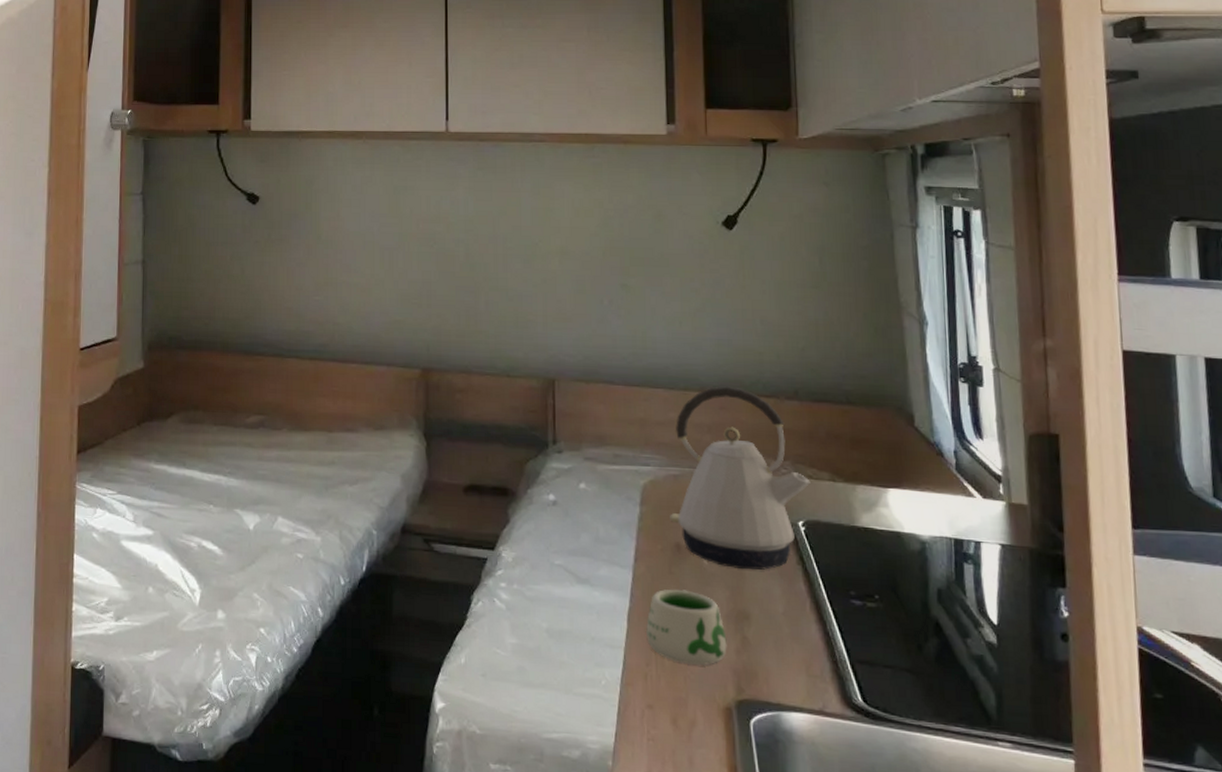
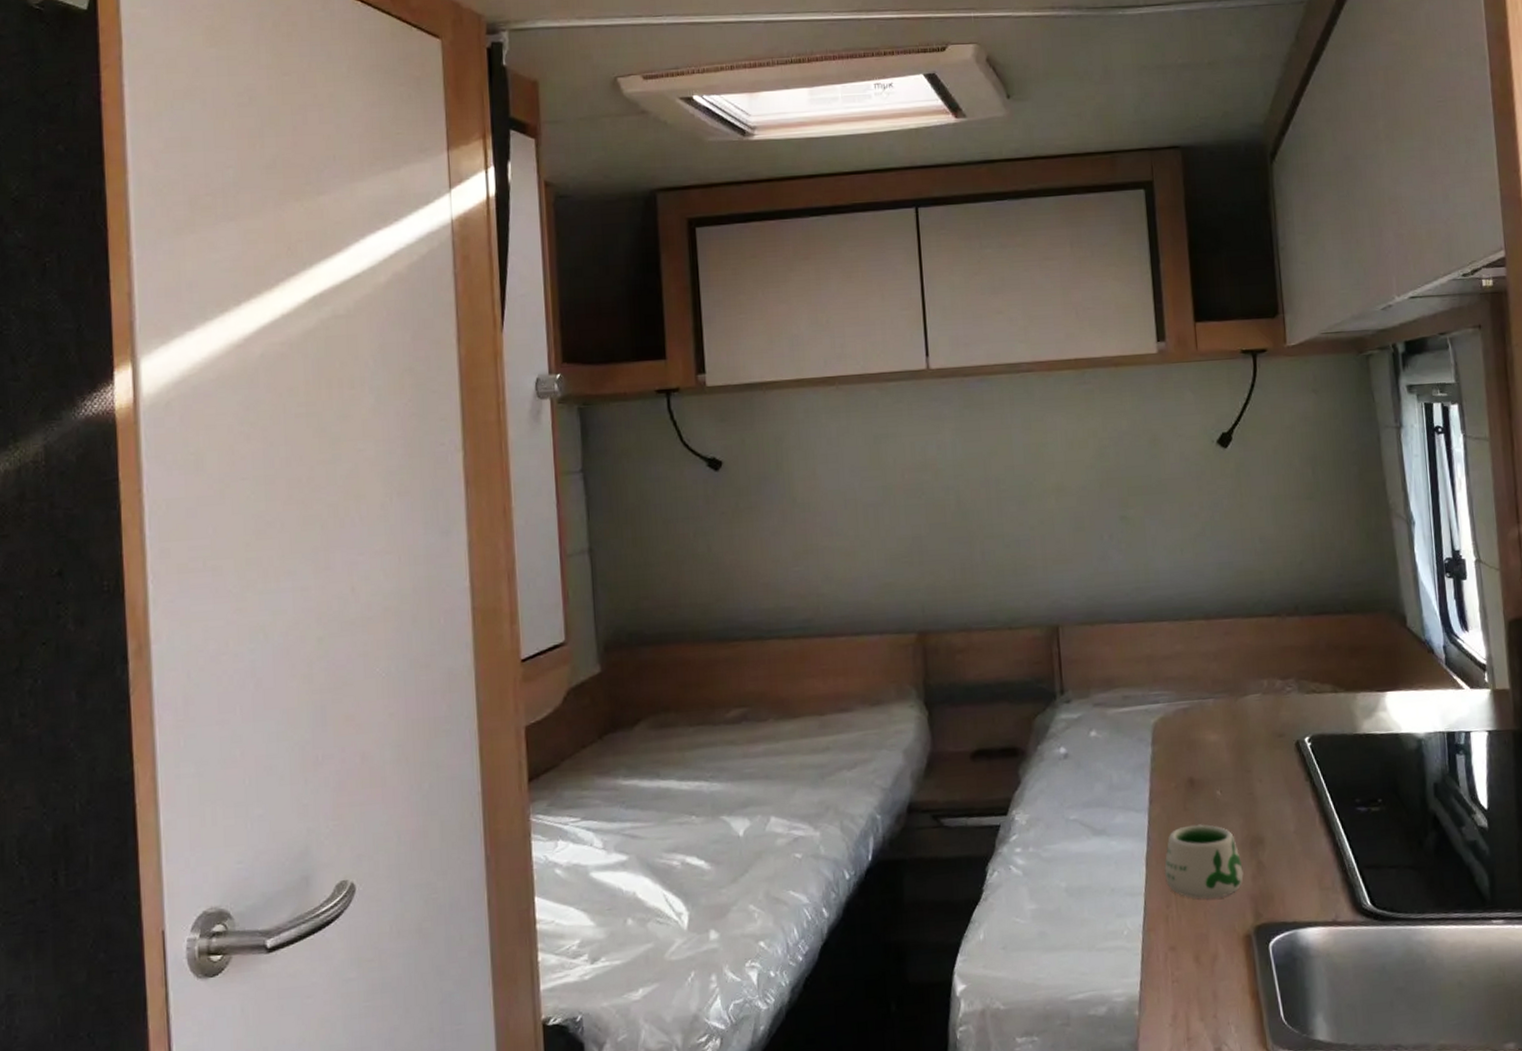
kettle: present [670,386,811,570] -> none [1181,610,1314,795]

